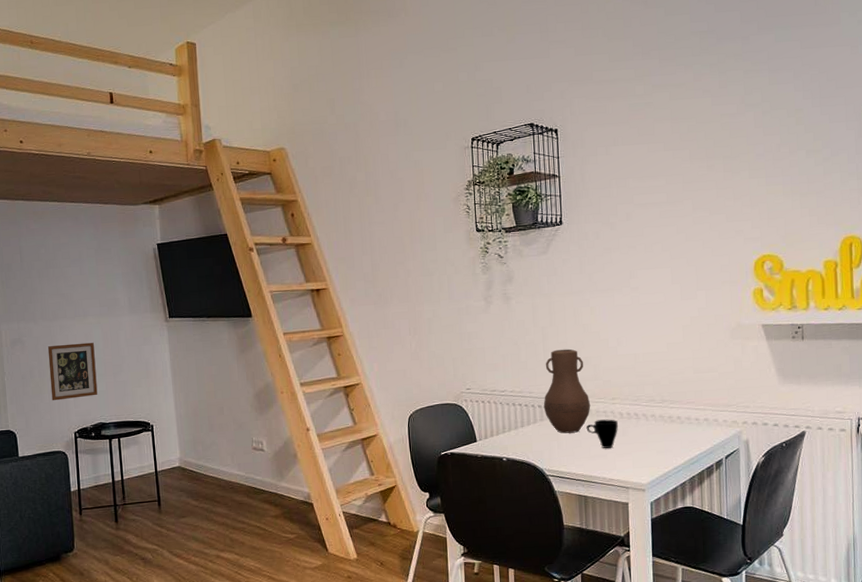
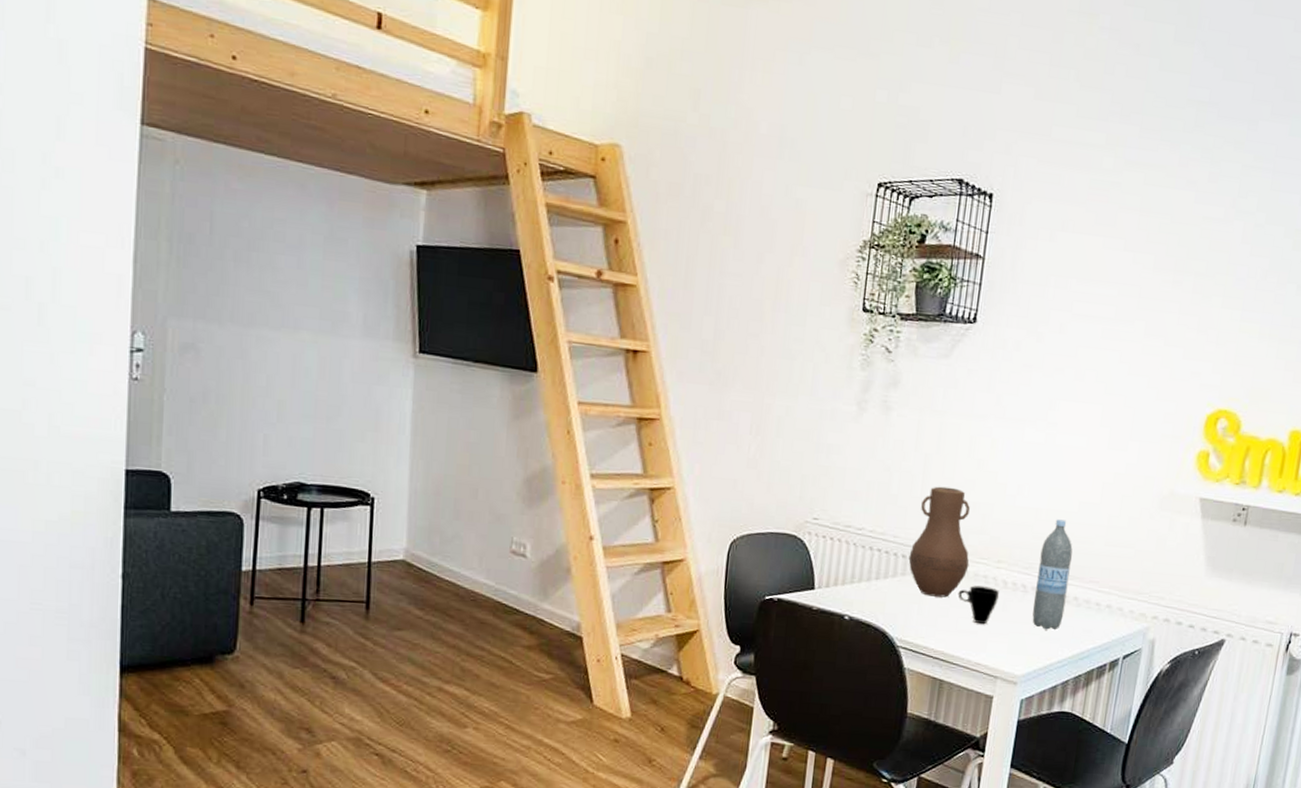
picture frame: present [47,342,98,401] -> none [230,362,304,444]
water bottle: none [644,359,672,445] -> present [1032,519,1073,631]

